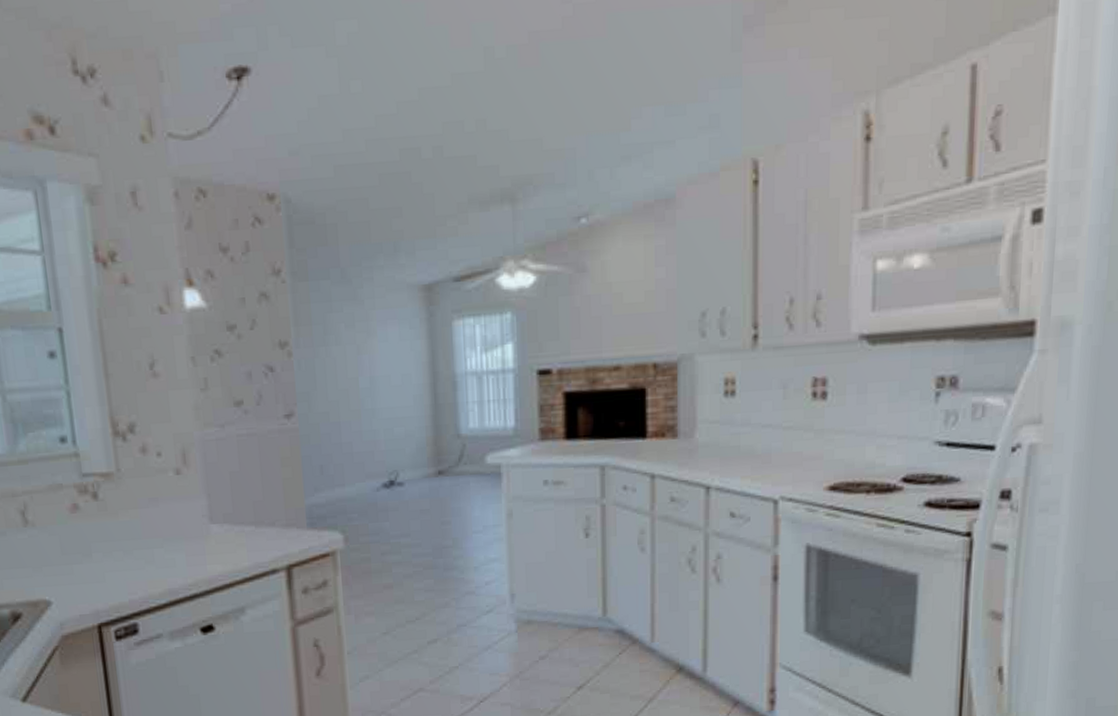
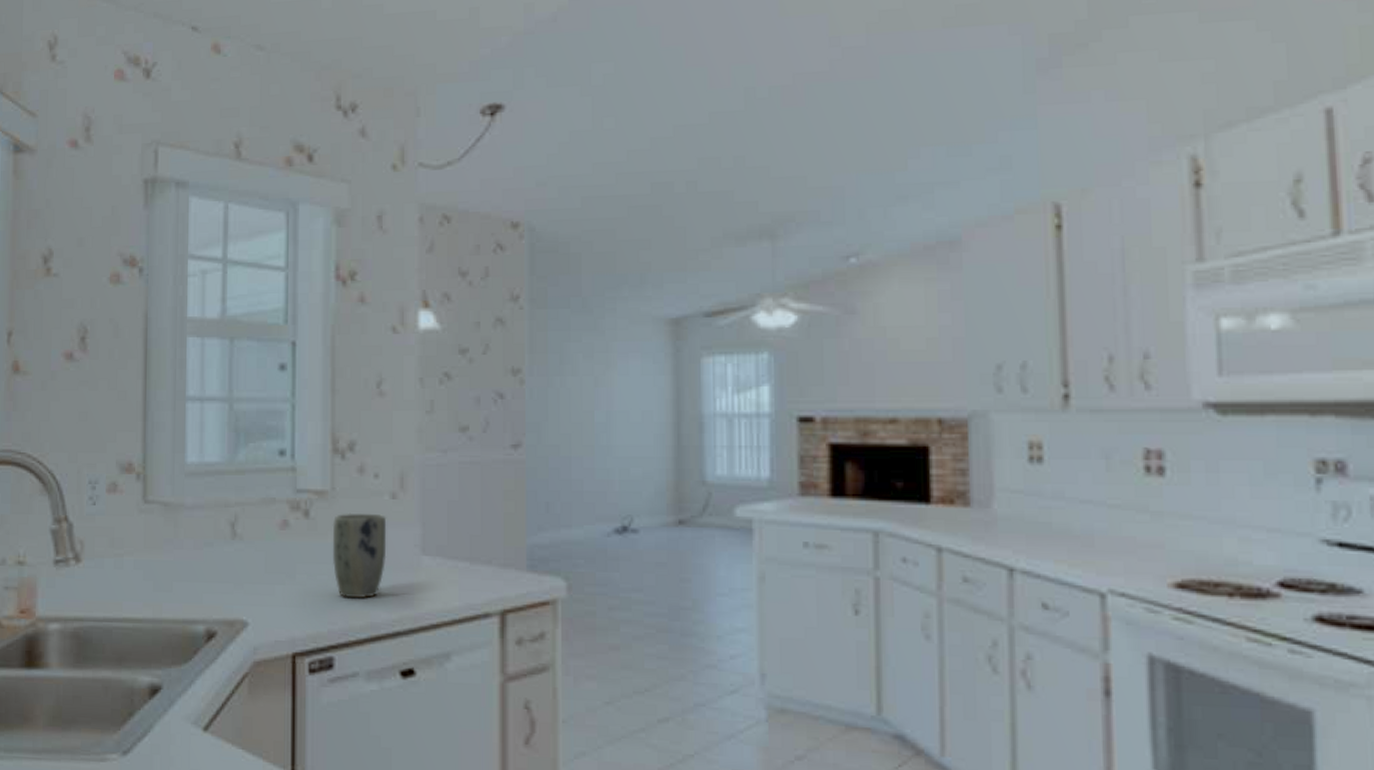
plant pot: none [121,490,177,570] -> present [332,512,387,599]

